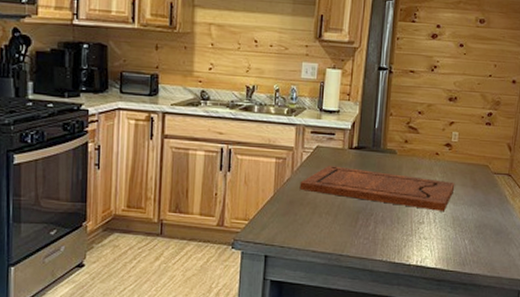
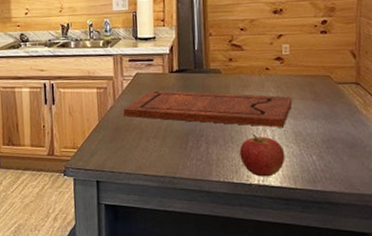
apple: none [403,215,443,258] -> present [239,133,285,177]

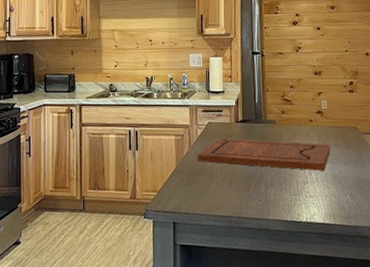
apple: present [239,133,285,177] -> none [291,176,327,215]

